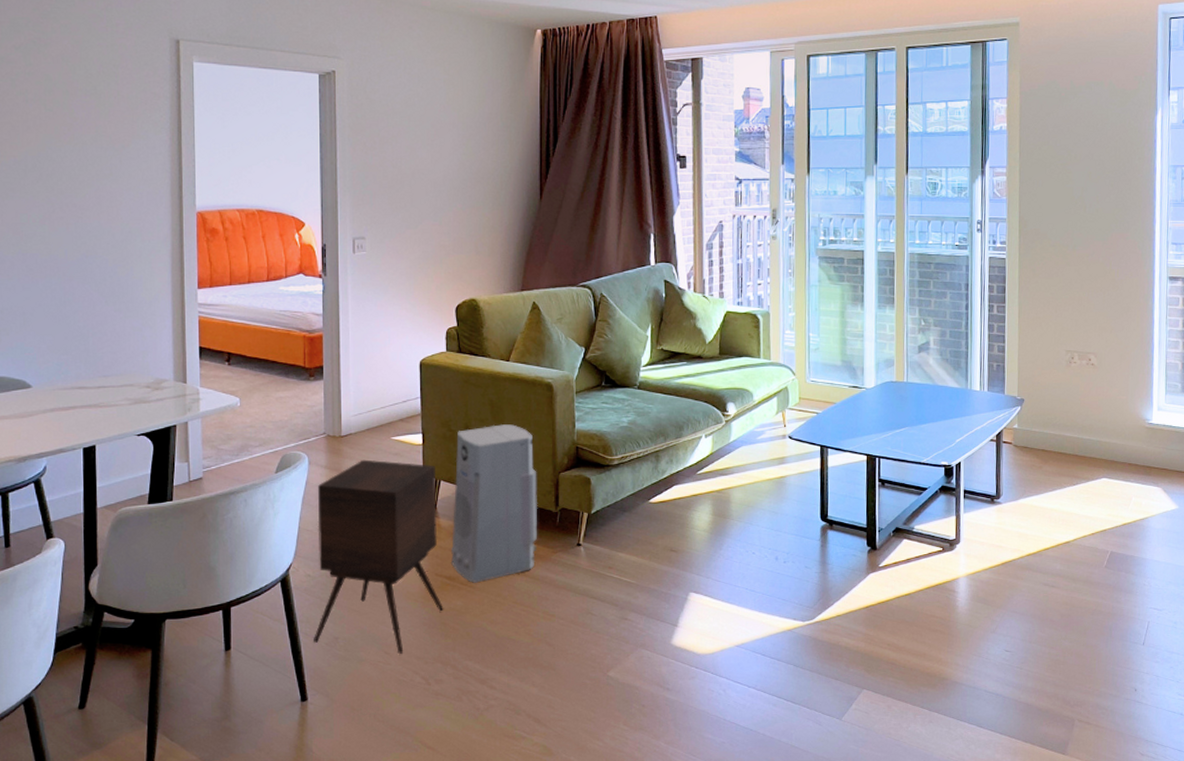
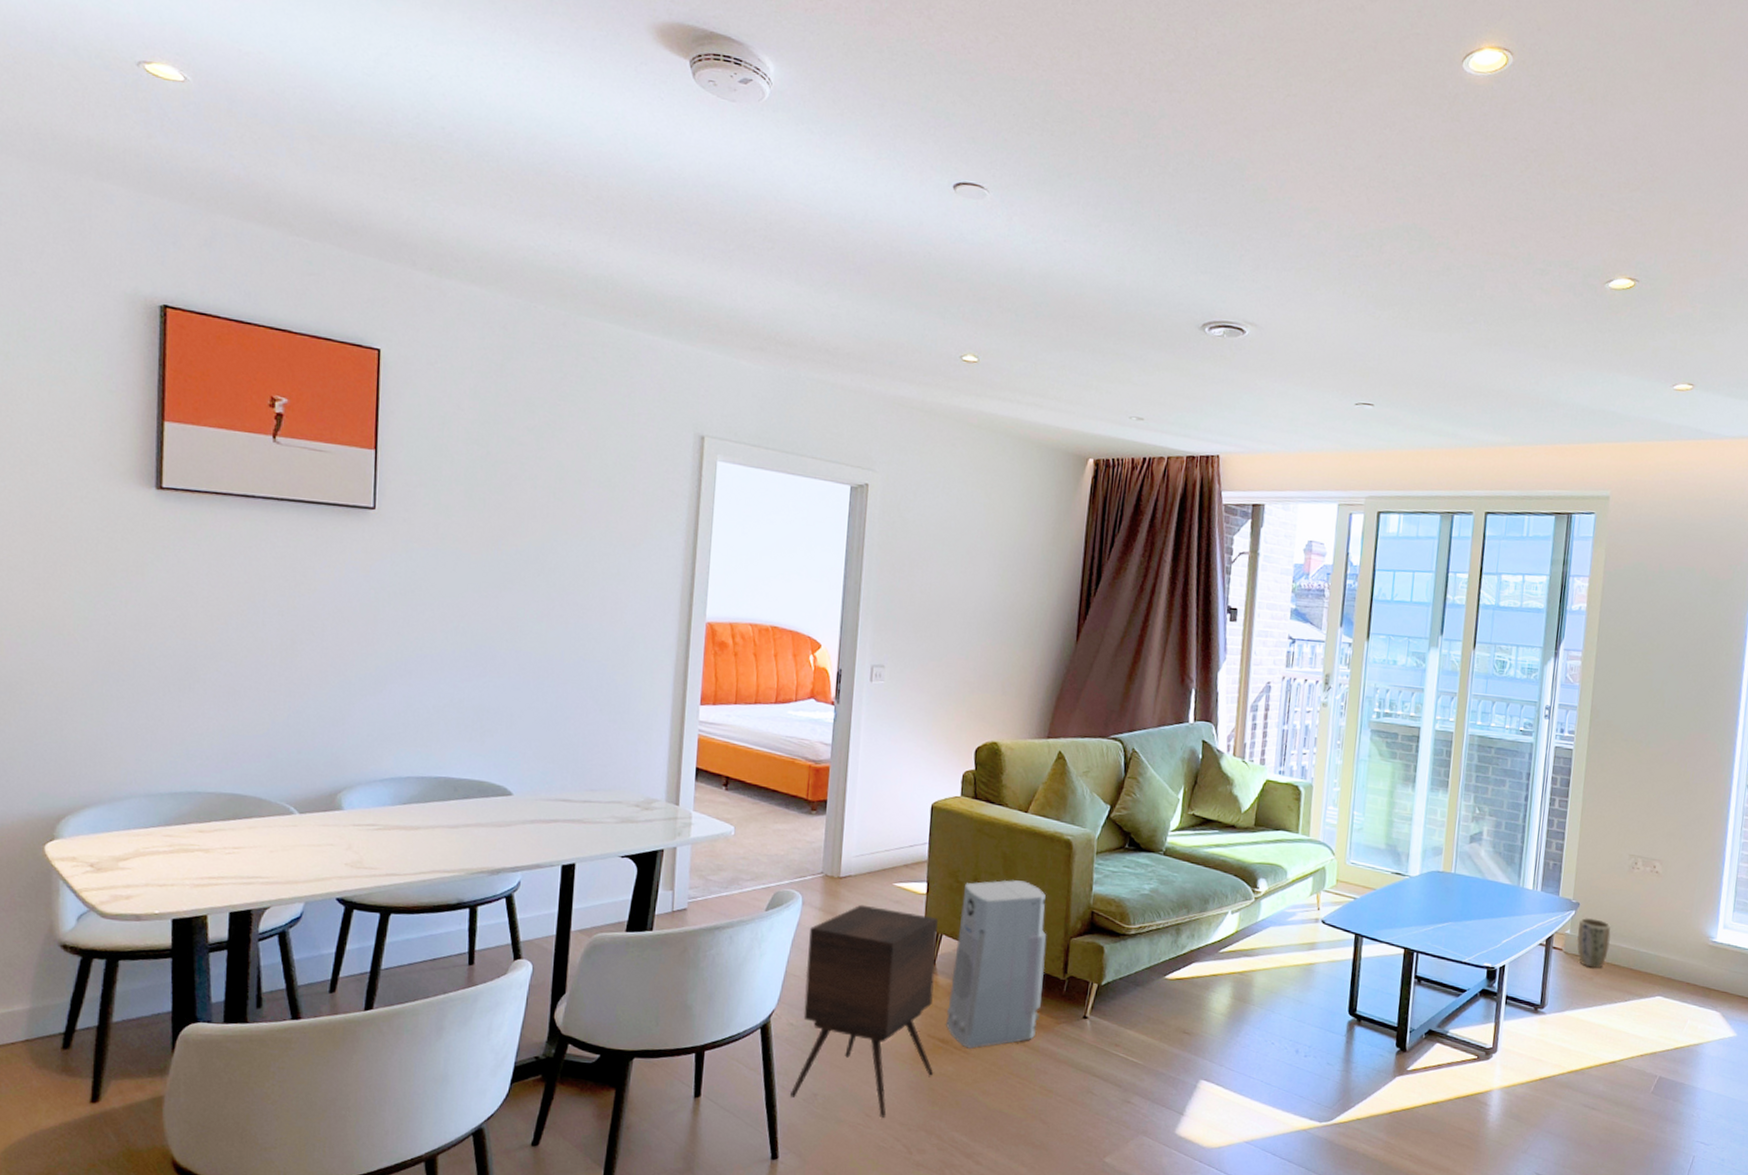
plant pot: none [1024,412,1055,457] -> present [1577,918,1611,968]

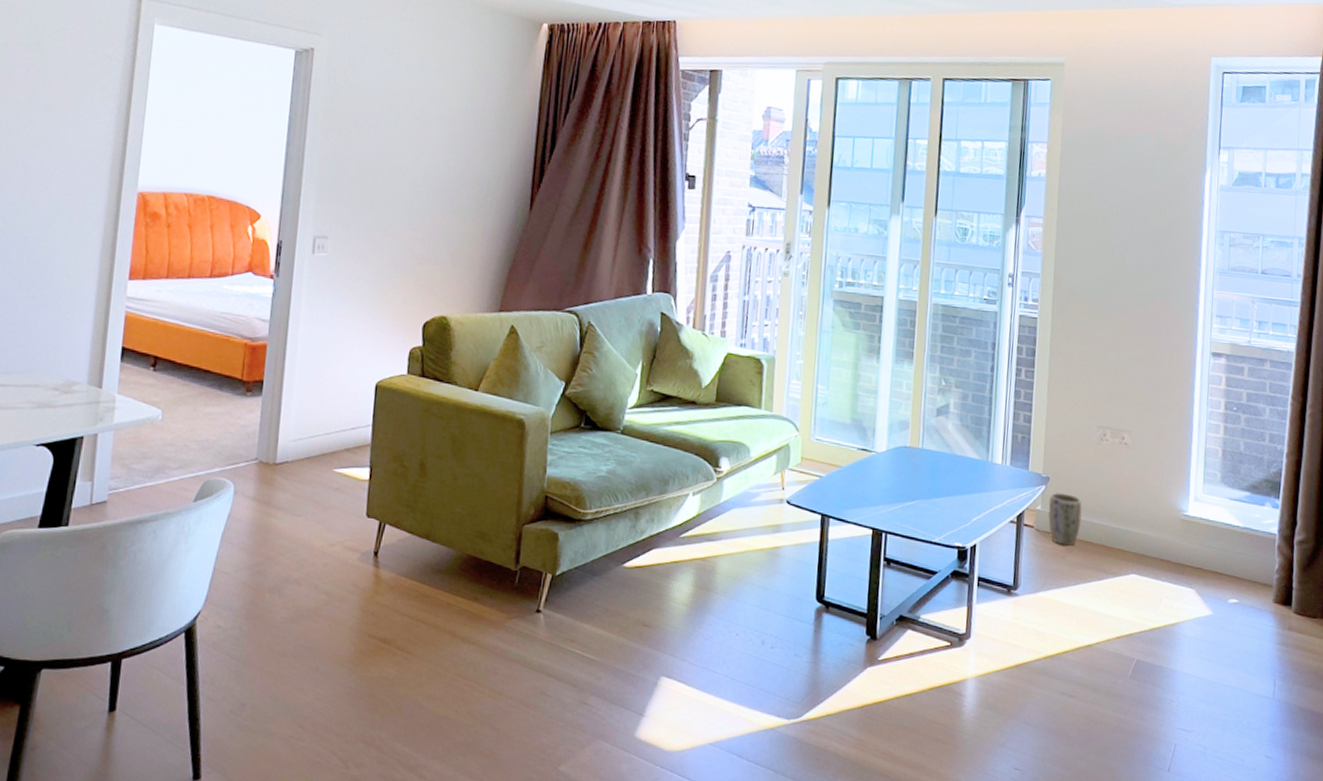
side table: present [790,904,938,1118] -> none [216,493,381,729]
air purifier: present [946,879,1047,1049] -> none [388,463,498,649]

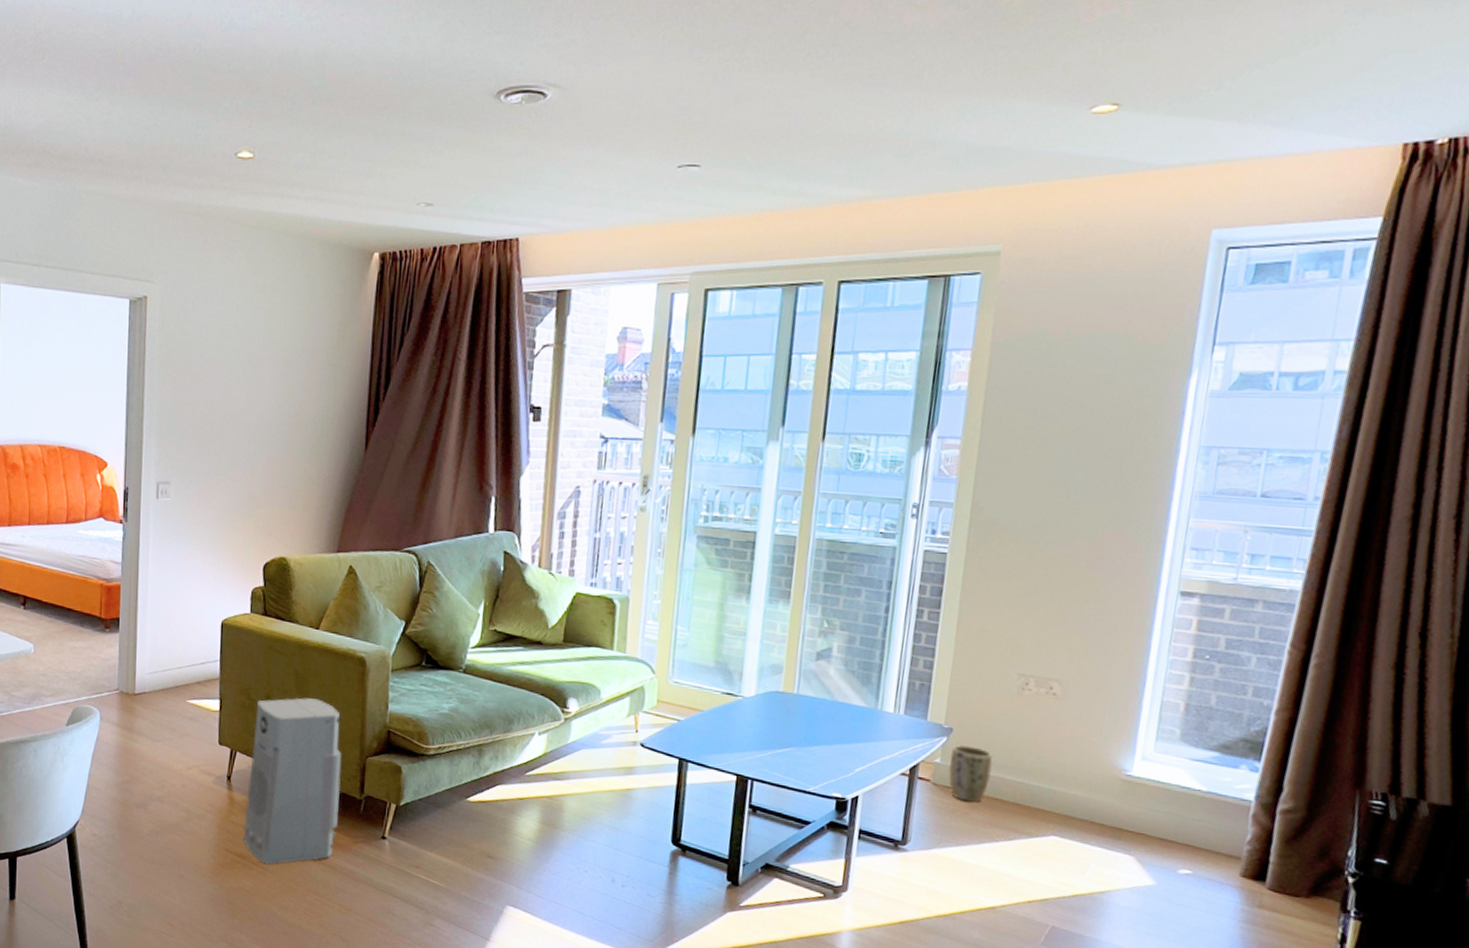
air purifier: none [388,463,498,649] -> present [243,697,342,865]

